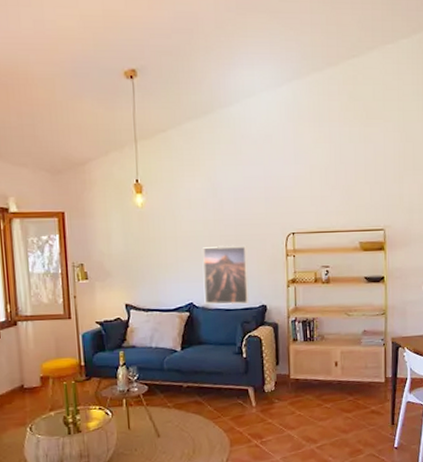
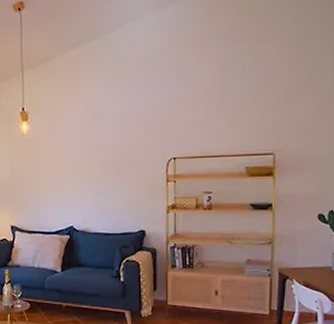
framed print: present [203,244,250,305] -> none [83,170,128,229]

